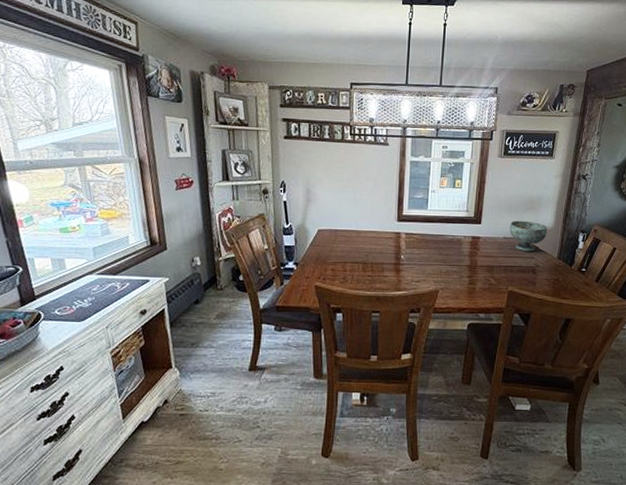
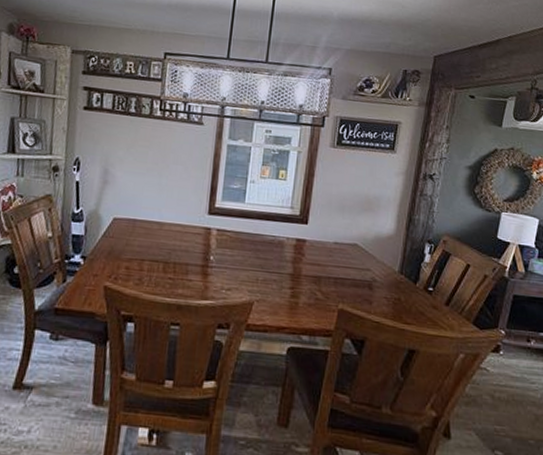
decorative bowl: present [509,220,548,251] -> none [341,223,388,262]

